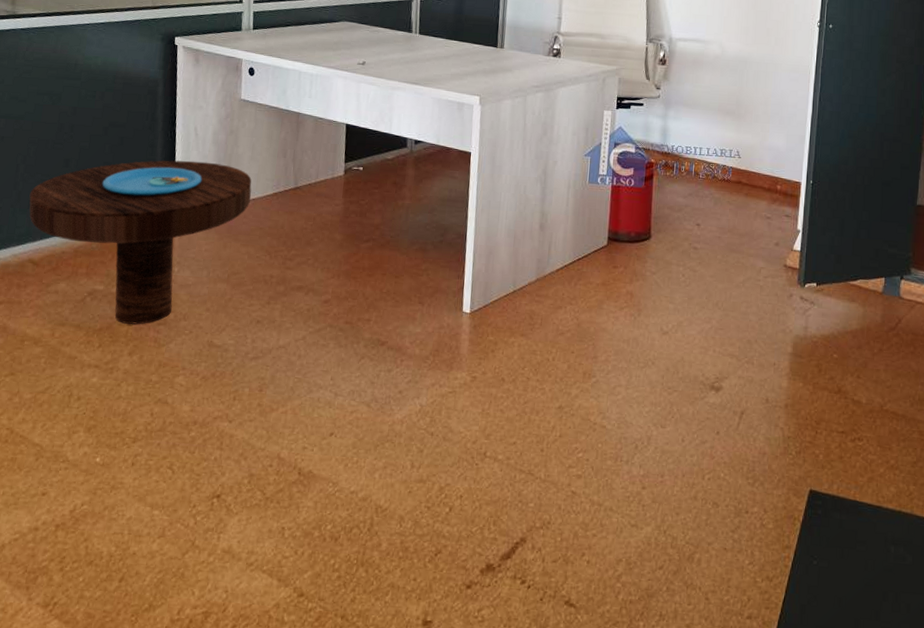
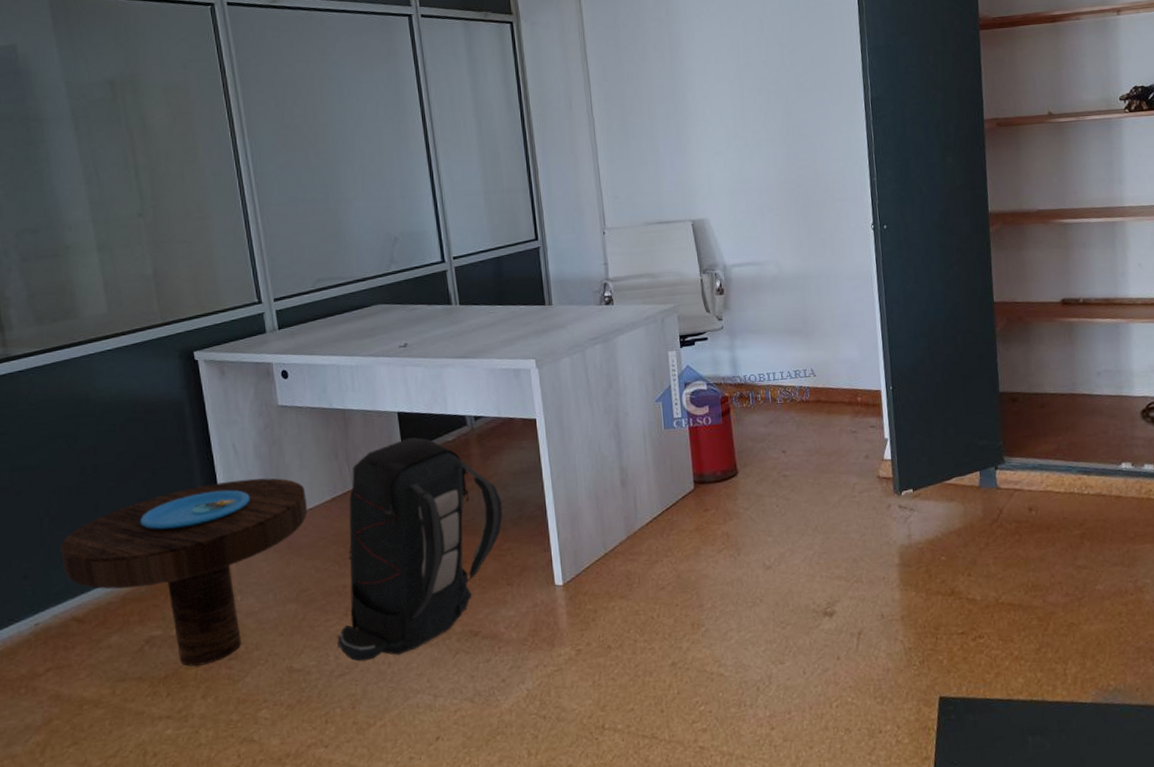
backpack: none [256,149,427,349] -> present [337,437,503,662]

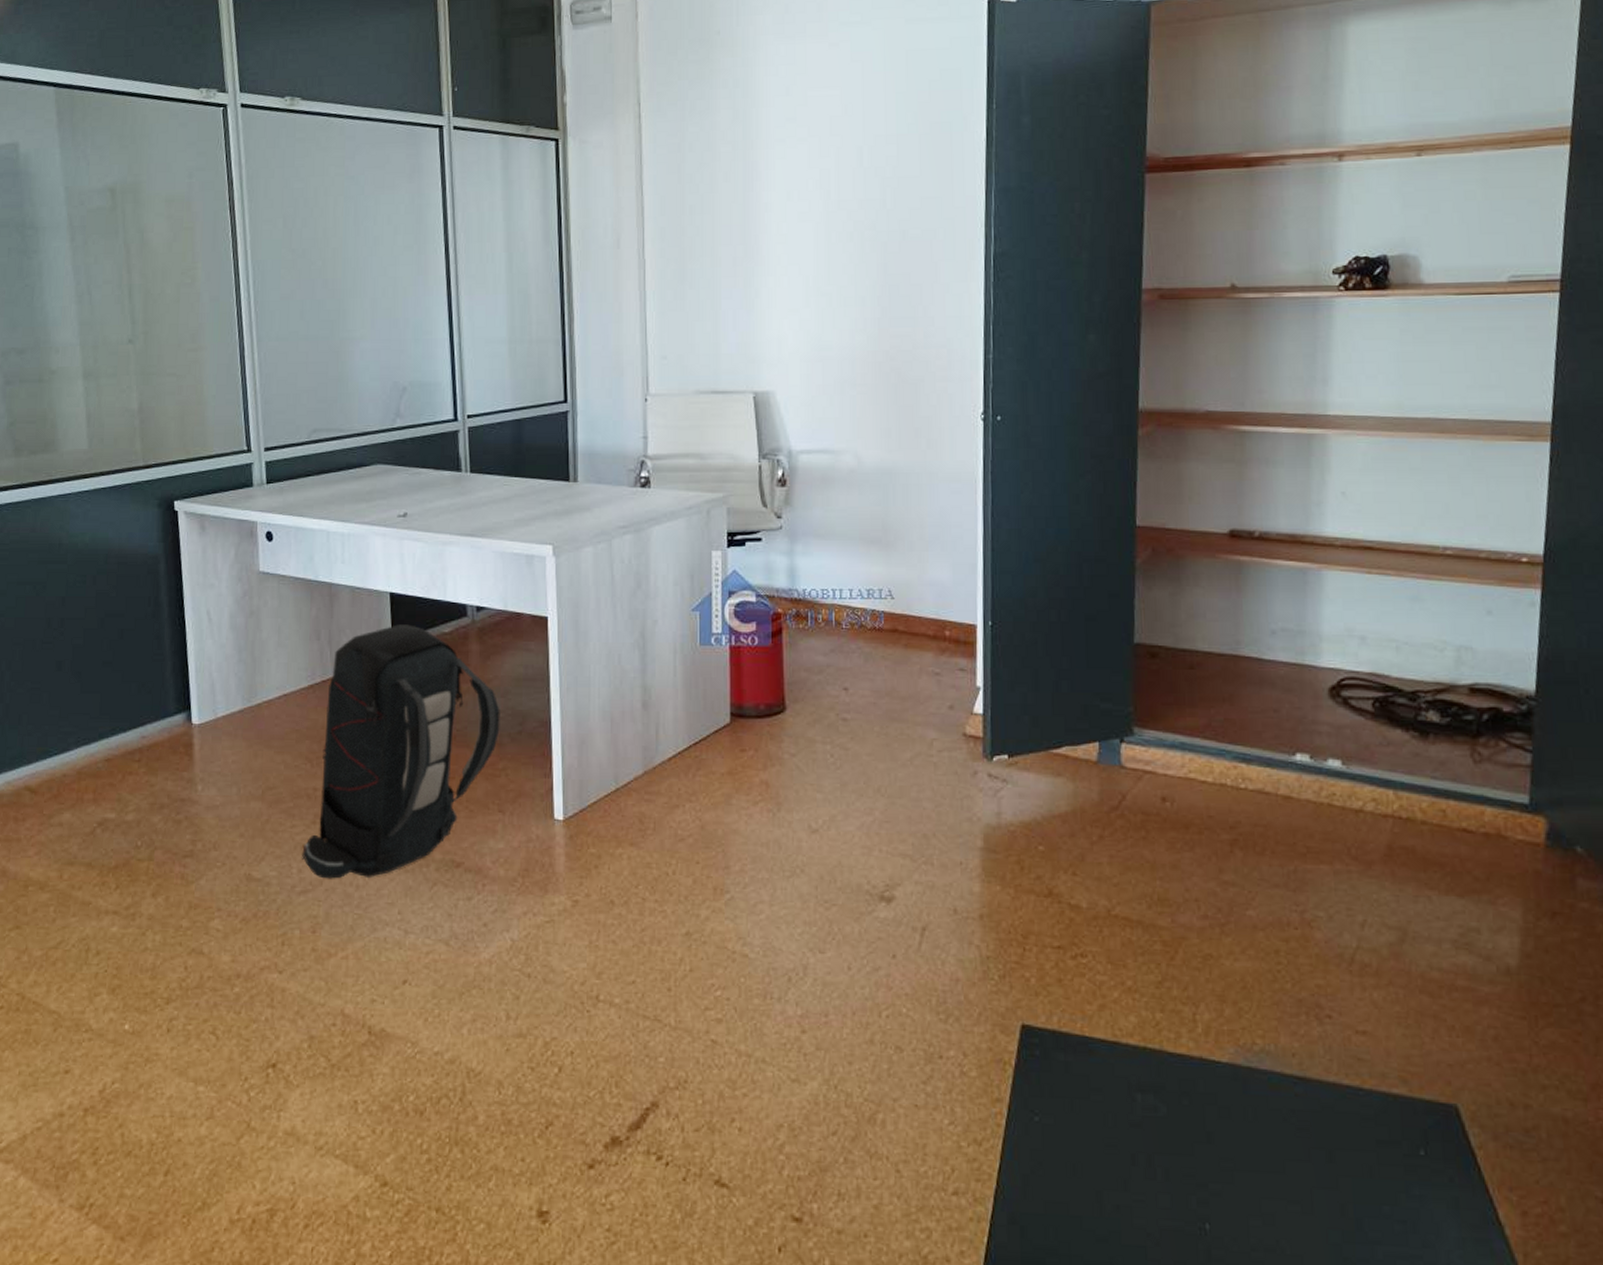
side table: present [60,477,308,667] -> none [19,652,282,860]

